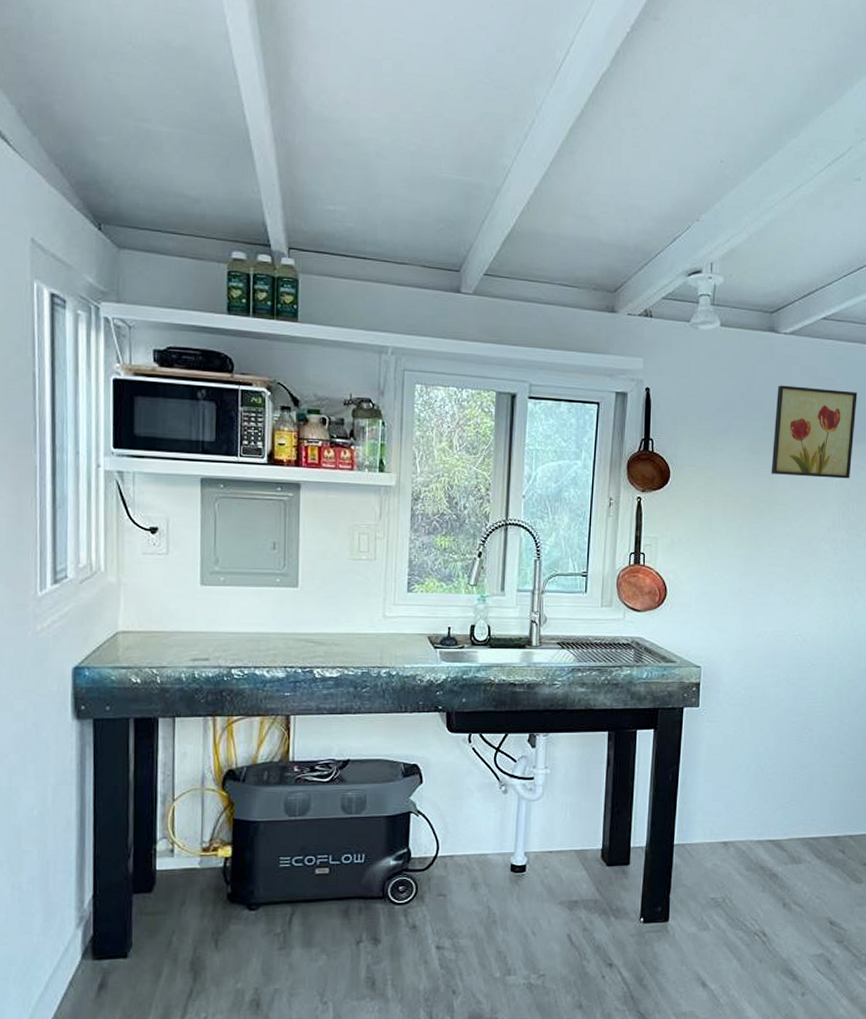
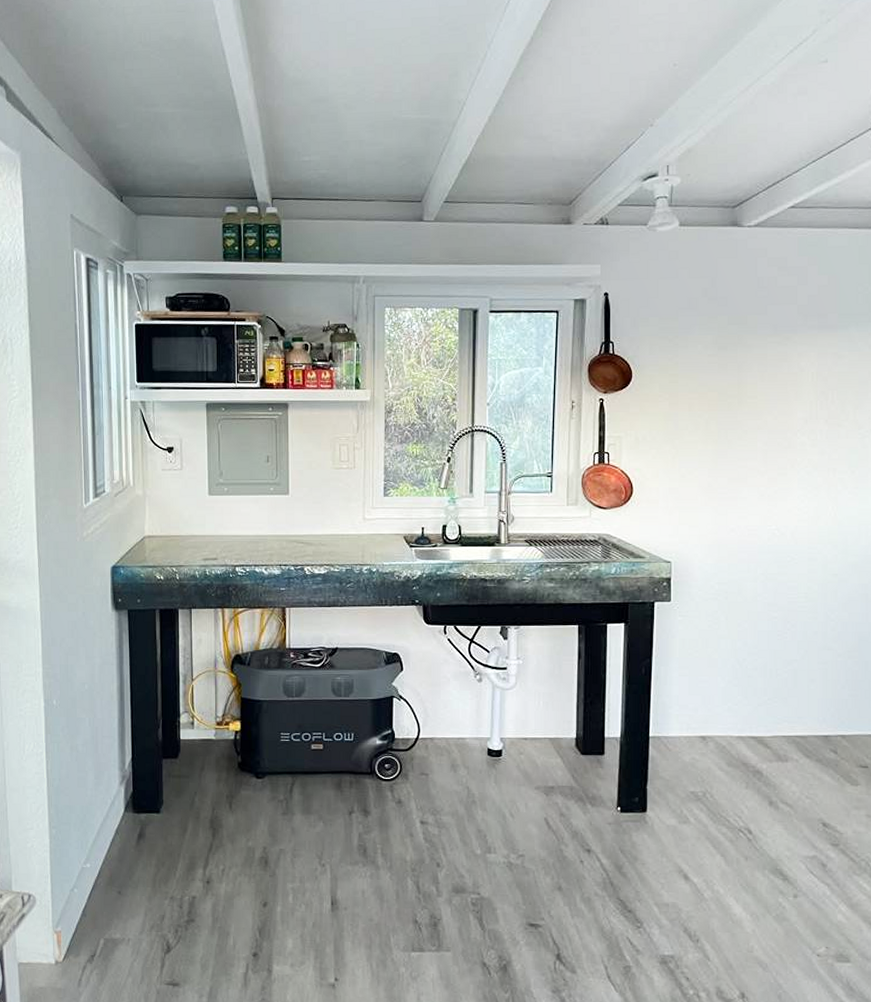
wall art: present [771,385,858,479] -> none [739,278,833,369]

